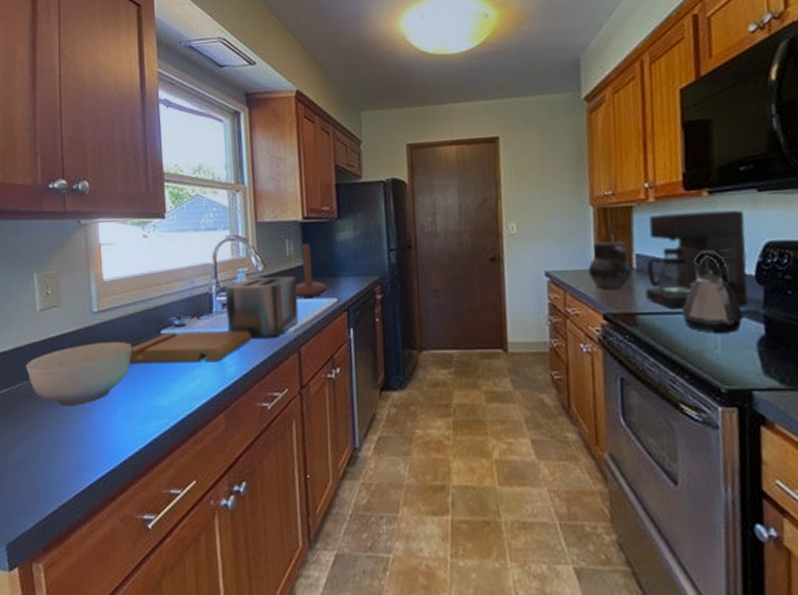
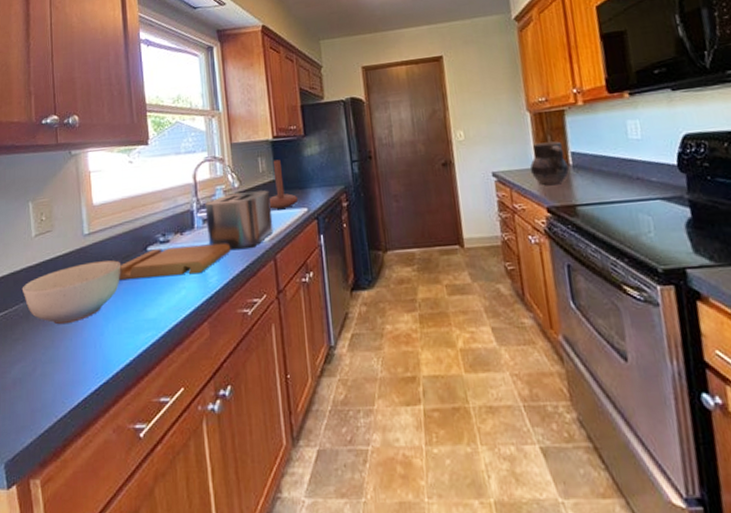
coffee maker: present [645,210,749,308] -> none [580,108,675,199]
kettle: present [681,250,743,333] -> none [615,145,671,219]

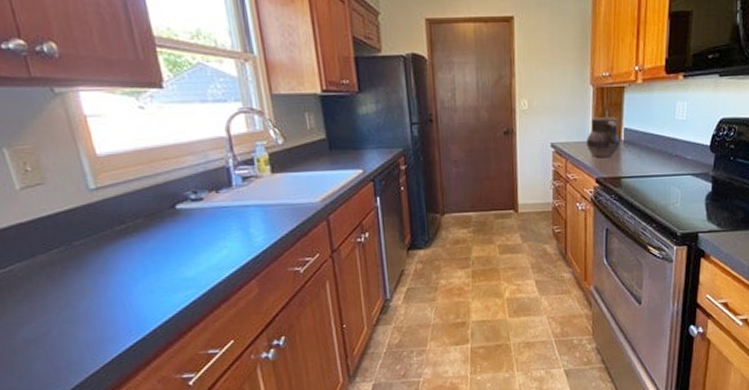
bowl: present [22,260,121,325] -> none [14,217,146,285]
cutting board: present [119,243,231,280] -> none [142,202,278,239]
toaster: present [205,190,274,250] -> none [243,149,325,210]
paper towel holder: present [268,159,299,209] -> none [319,116,353,169]

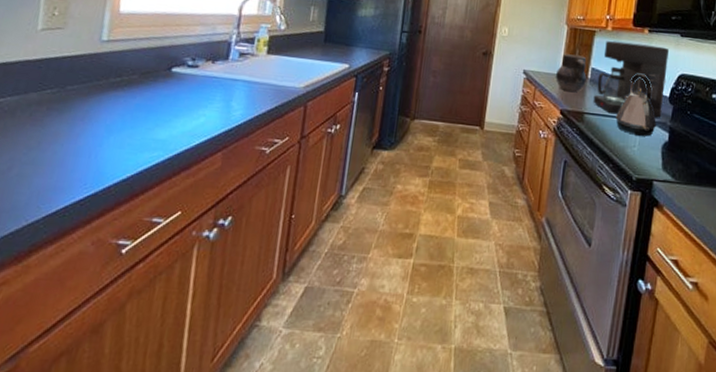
coffee maker: none [629,91,707,173] -> present [593,41,669,118]
kettle: none [655,125,698,191] -> present [615,73,656,137]

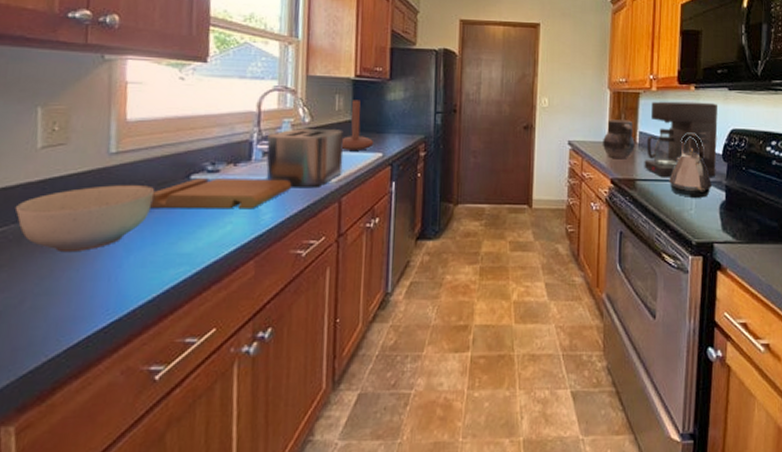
bowl: none [12,69,139,128] -> present [15,184,155,253]
cutting board: none [133,71,263,105] -> present [150,178,292,210]
toaster: none [240,34,315,91] -> present [266,129,344,188]
paper towel holder: none [311,12,343,61] -> present [341,100,374,151]

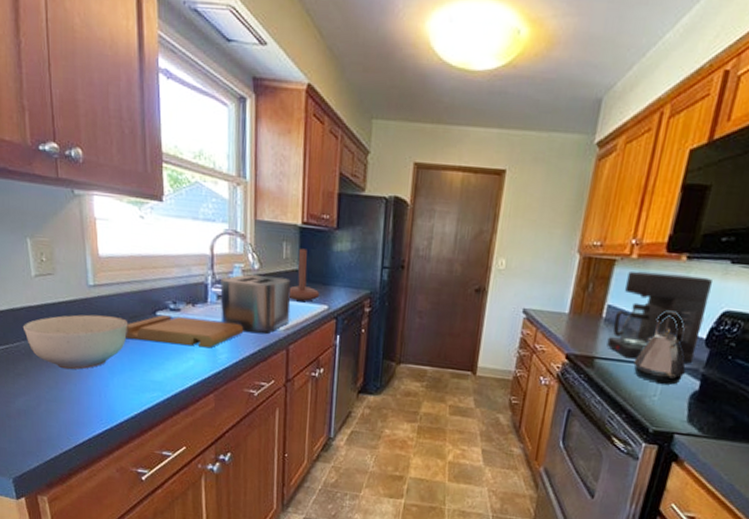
ceramic jug: present [602,120,635,159] -> none [561,288,602,334]

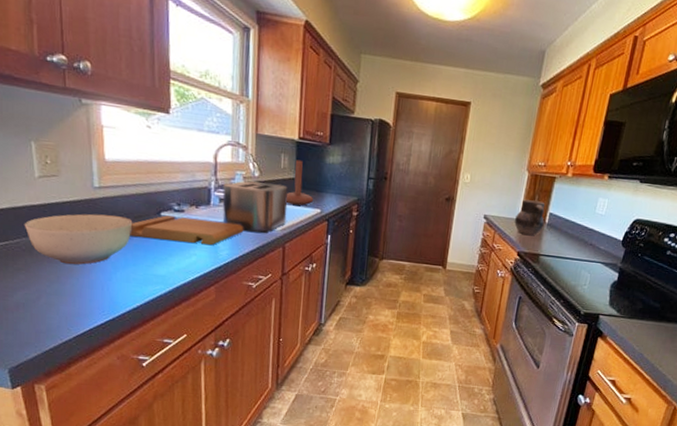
ceramic jug: none [561,288,602,334] -> present [514,199,546,236]
coffee maker: present [607,271,712,364] -> none [549,187,627,260]
kettle: present [633,310,686,385] -> none [569,218,608,276]

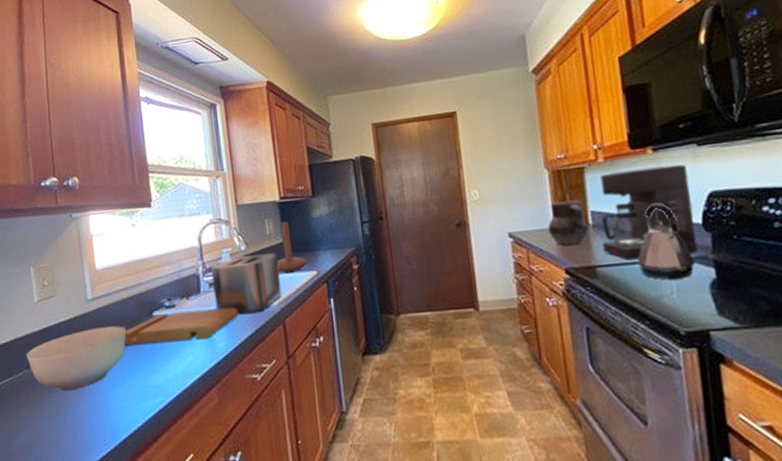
coffee maker: none [549,187,627,260] -> present [600,164,699,259]
kettle: none [569,218,608,276] -> present [637,203,695,280]

